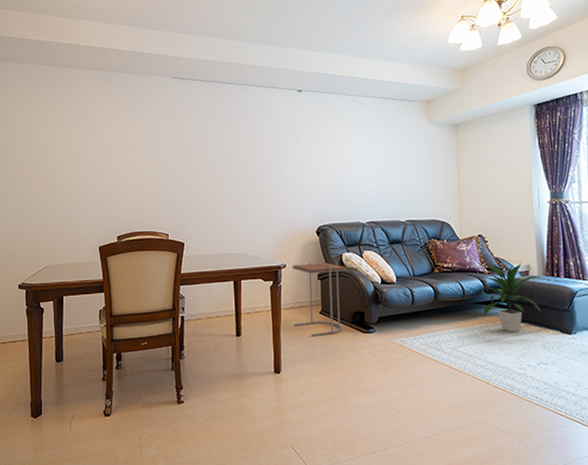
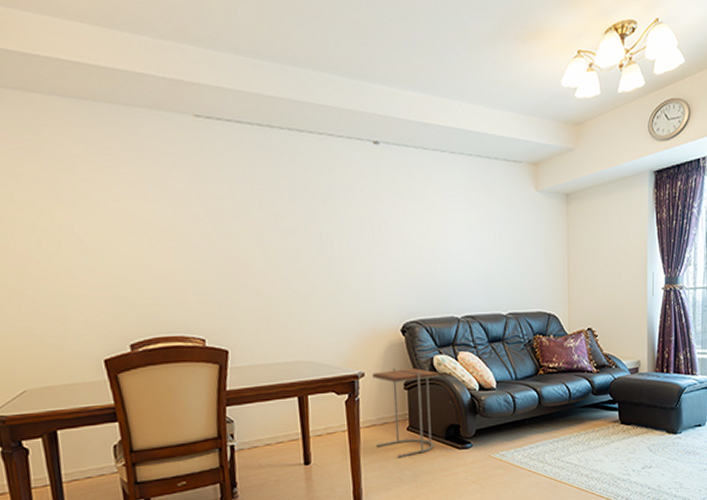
indoor plant: present [483,263,541,333] -> none [590,359,650,437]

